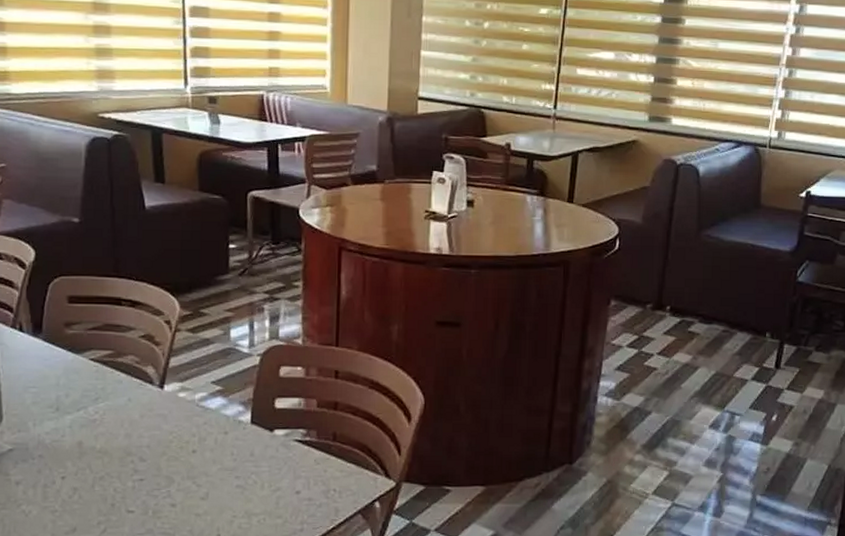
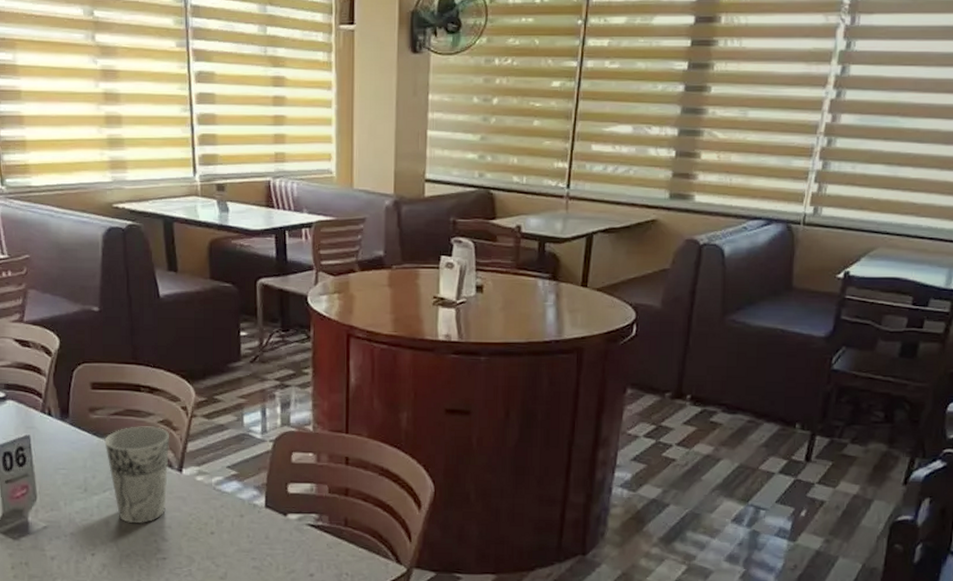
cup: none [80,341,152,443] -> present [104,426,170,523]

